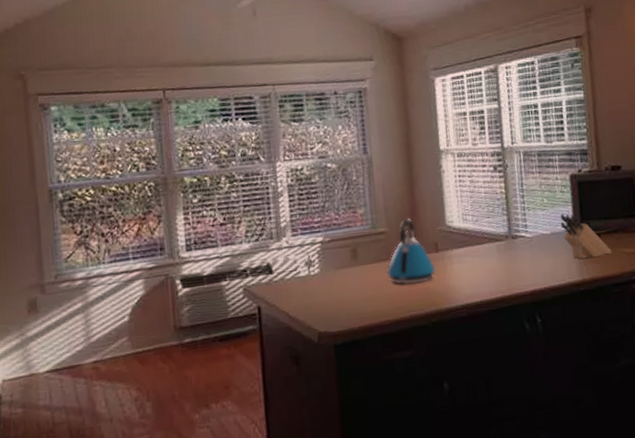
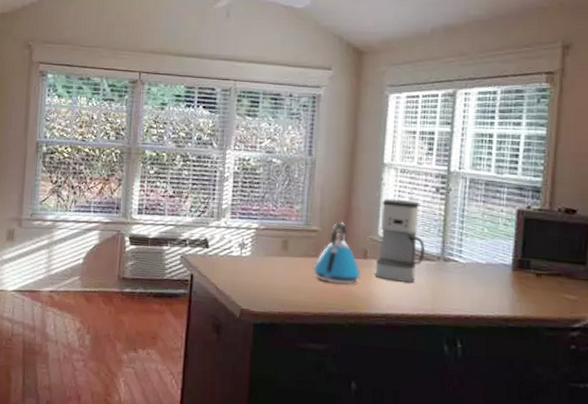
coffee maker: none [444,183,494,269] -> present [375,198,425,283]
knife block: present [560,213,612,260] -> none [498,246,551,297]

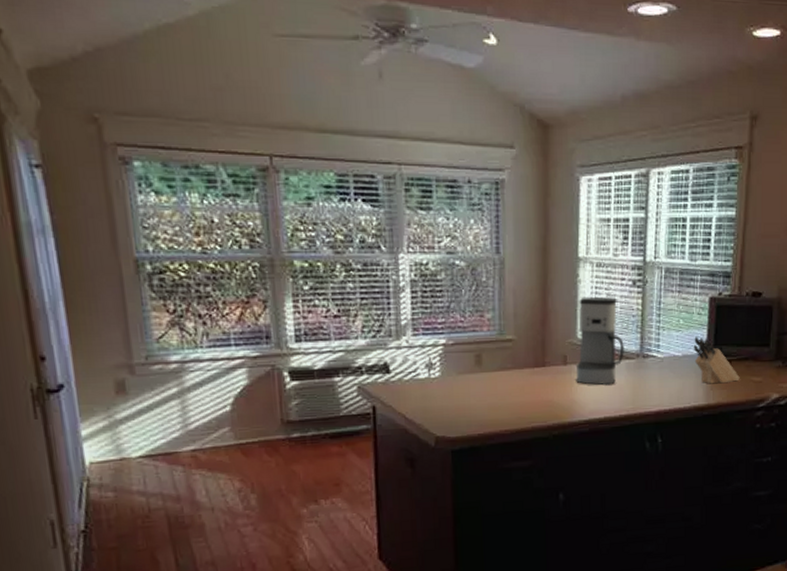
kettle: present [313,222,362,284] -> none [511,328,563,395]
knife block: none [498,246,551,297] -> present [693,336,740,384]

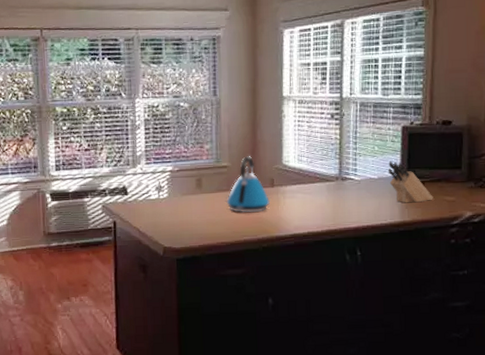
kettle: none [511,328,563,395] -> present [226,156,271,213]
coffee maker: present [575,296,624,386] -> none [281,128,325,205]

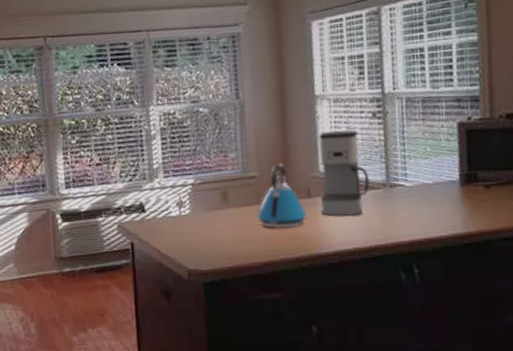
coffee maker: none [281,128,325,205] -> present [319,129,370,216]
knife block: present [388,161,433,203] -> none [444,162,502,211]

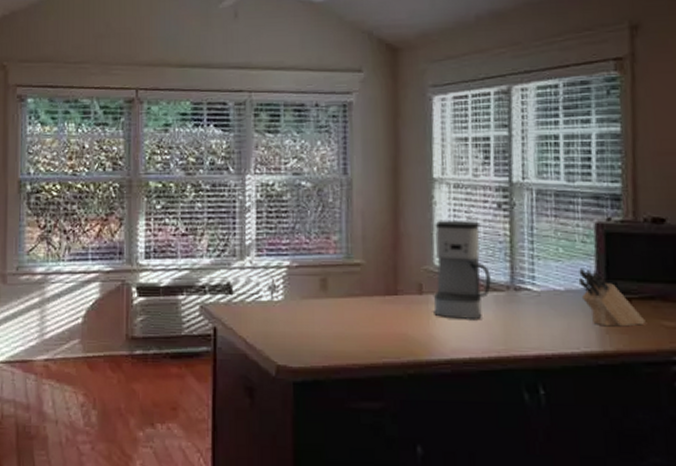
kettle: present [257,164,308,228] -> none [359,252,418,327]
knife block: none [444,162,502,211] -> present [578,268,646,327]

